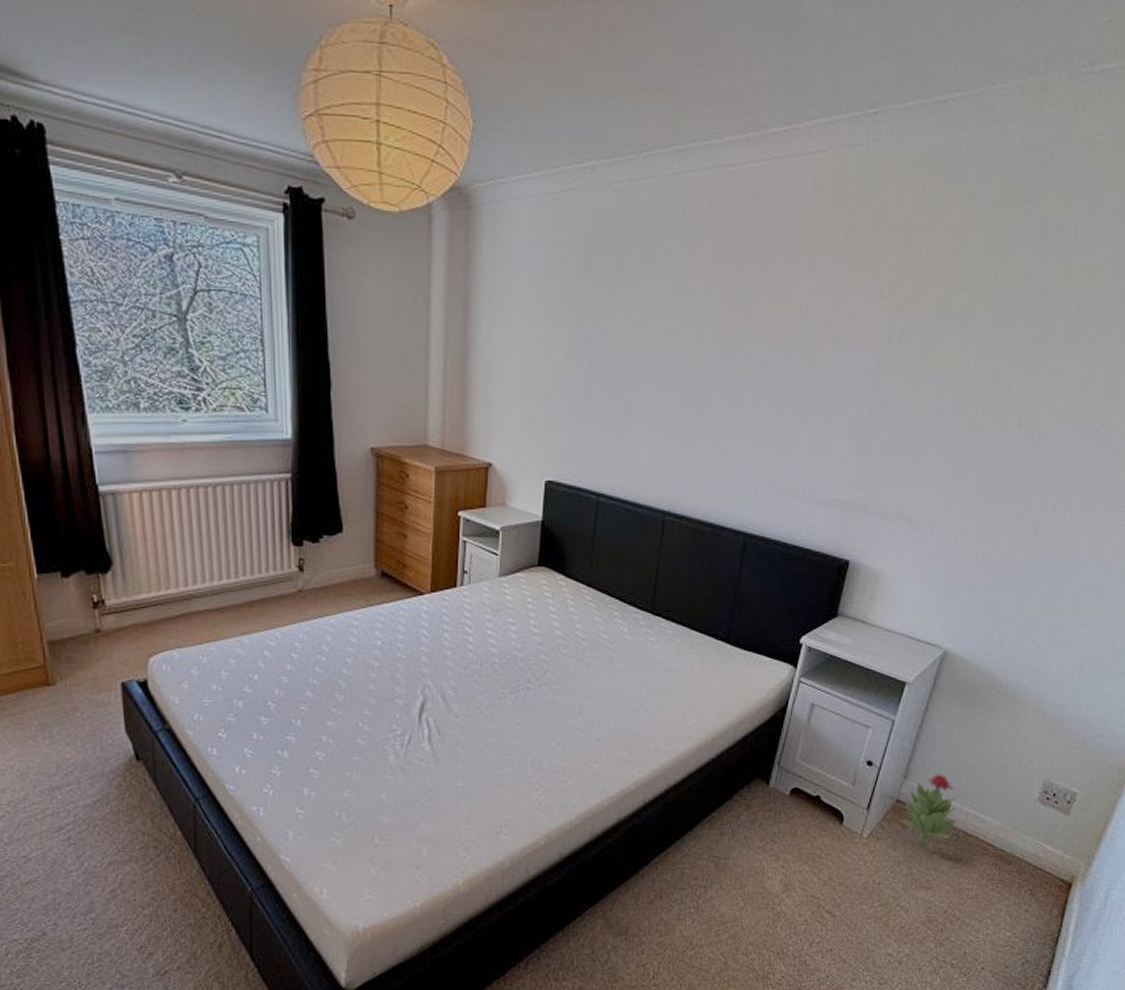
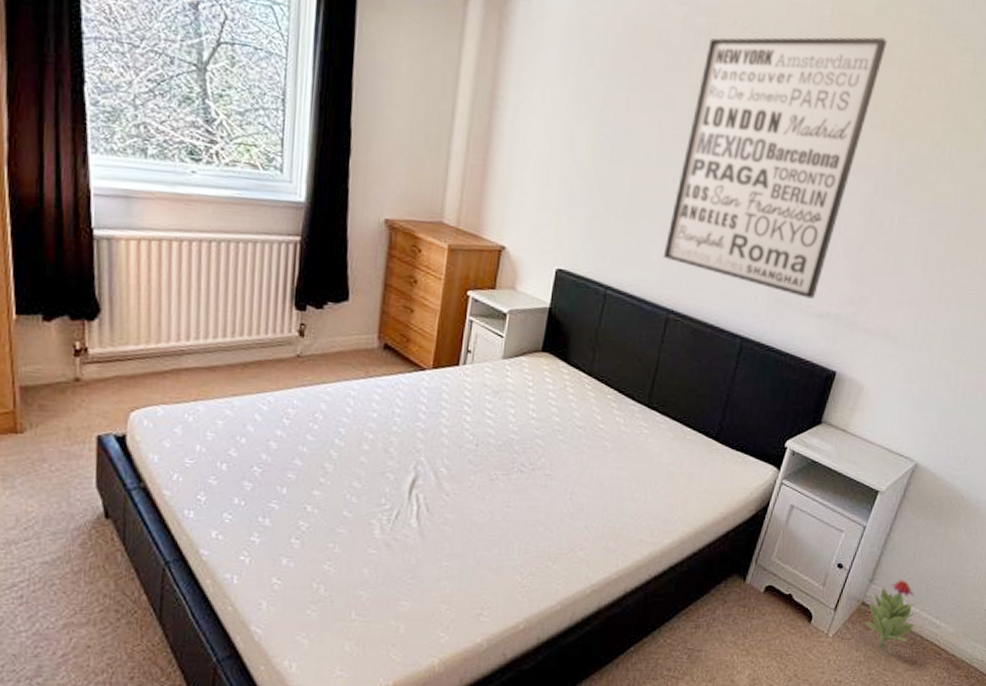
wall art: none [654,199,878,486] -> present [663,36,887,299]

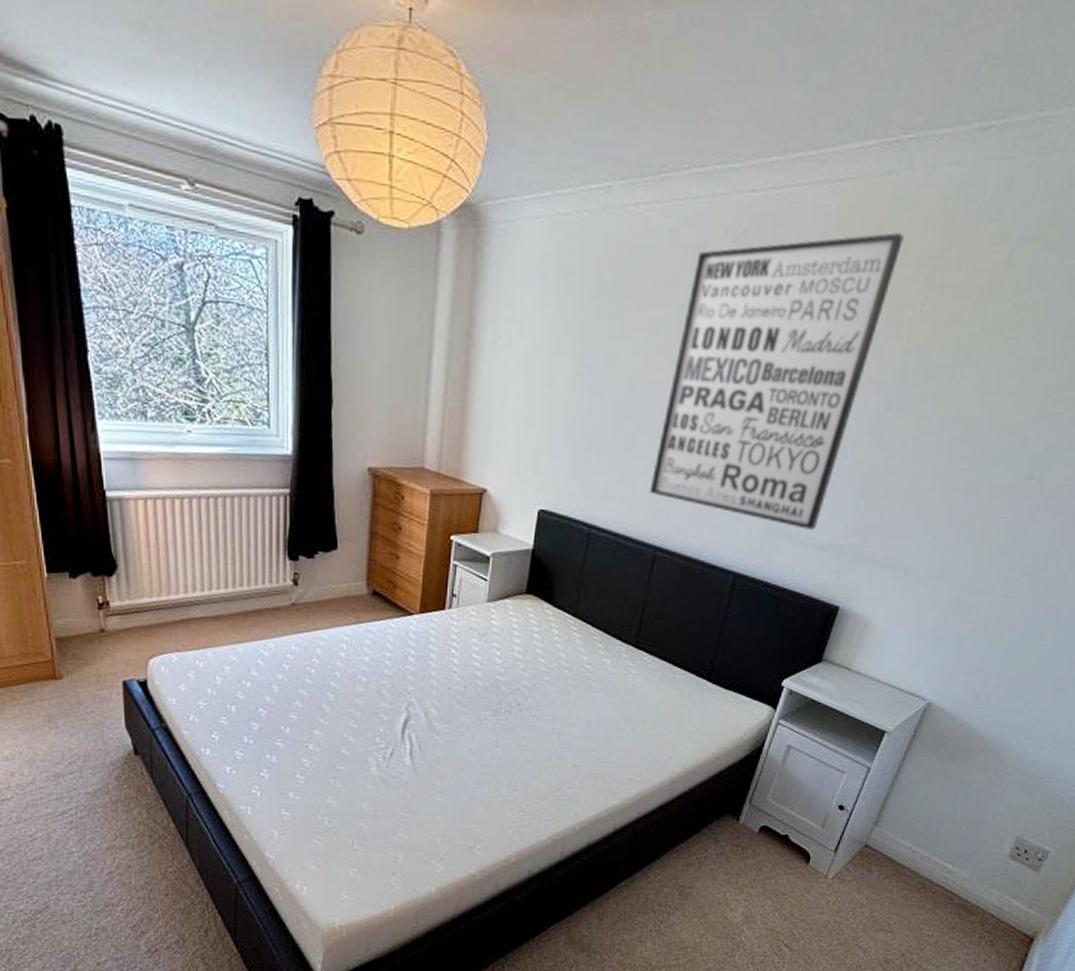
decorative plant: present [865,580,915,650] -> none [868,823,924,893]

